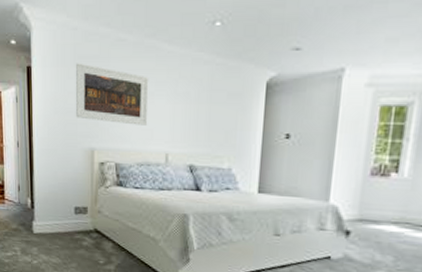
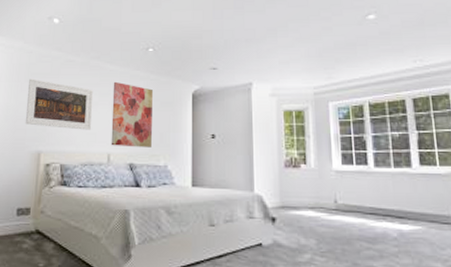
wall art: none [169,66,220,148] -> present [111,81,154,148]

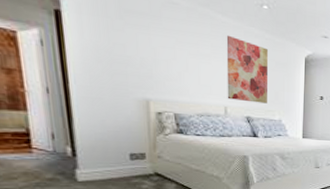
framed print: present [25,78,94,130] -> none [121,16,206,82]

